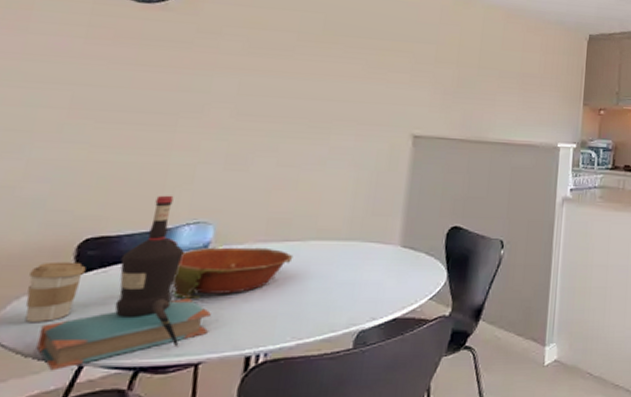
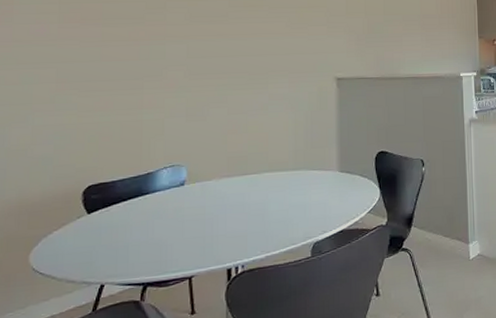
coffee cup: present [25,261,86,322] -> none [51,204,92,254]
bottle: present [36,195,211,371] -> none [66,145,195,290]
bowl: present [171,247,294,299] -> none [160,181,253,227]

